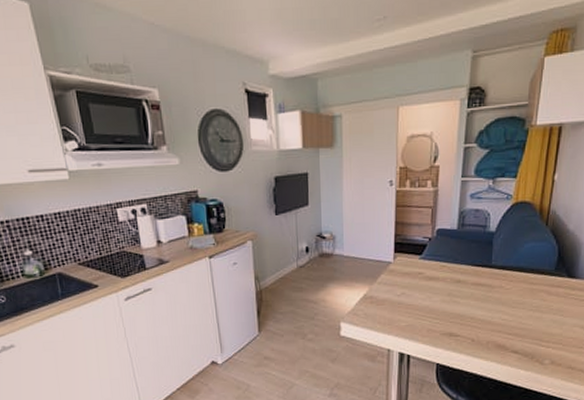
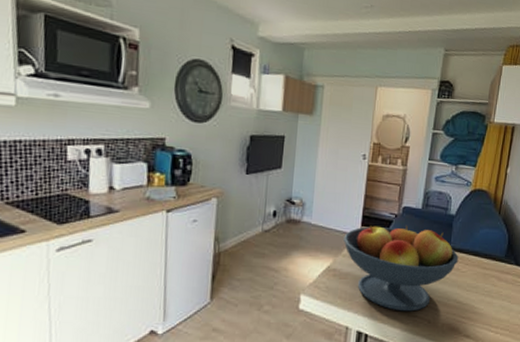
fruit bowl: none [377,247,501,332] -> present [344,225,458,312]

